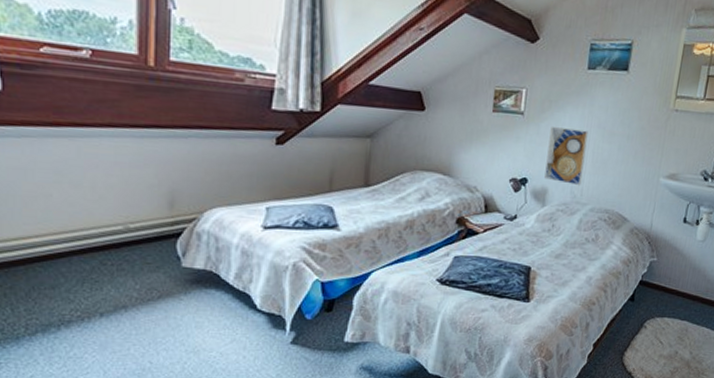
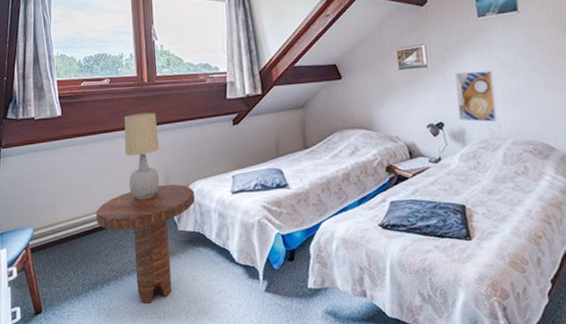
side table: none [55,208,212,352] -> present [96,184,196,303]
table lamp: none [108,107,164,224] -> present [124,112,159,200]

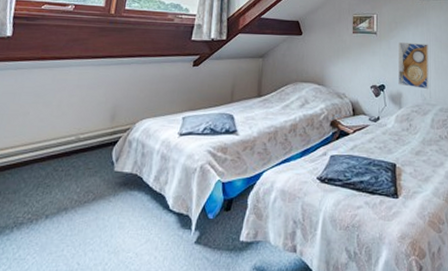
side table: present [96,184,196,303] -> none [23,121,141,253]
table lamp: present [124,112,159,200] -> none [69,44,116,135]

